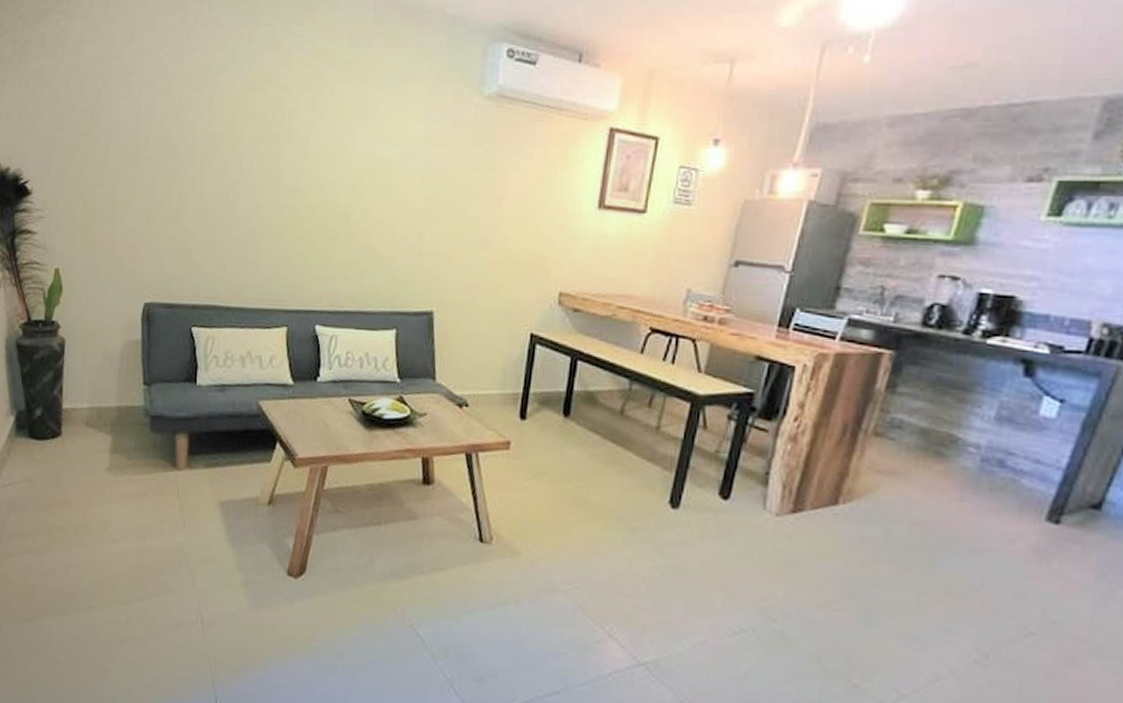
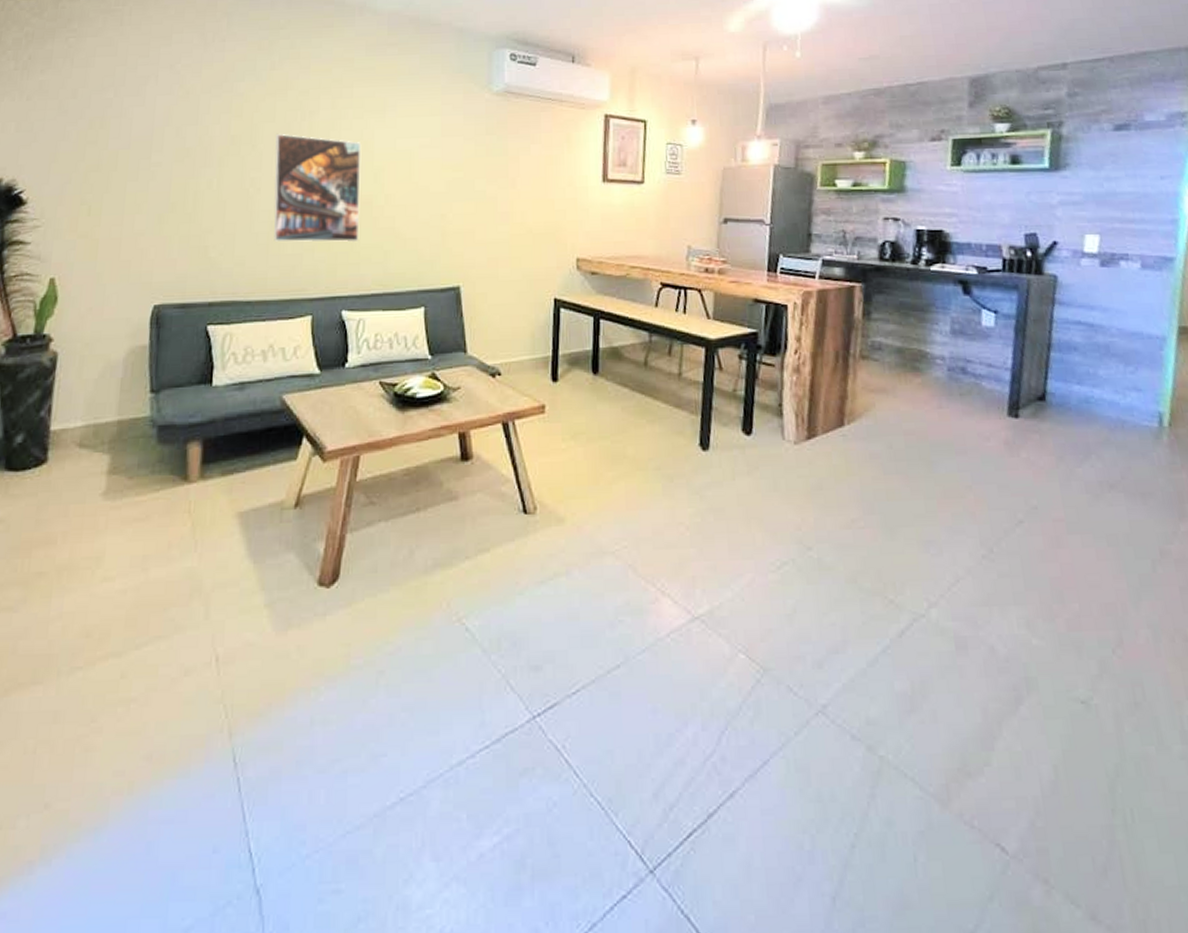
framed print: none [252,133,341,256] -> present [273,133,362,243]

